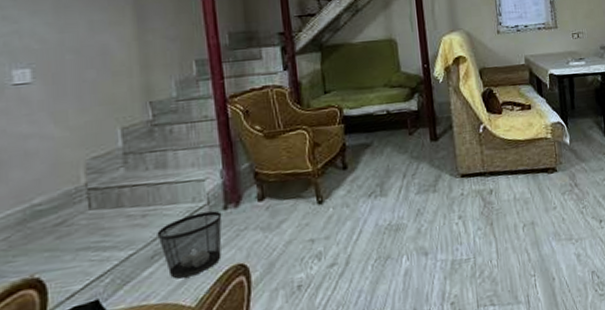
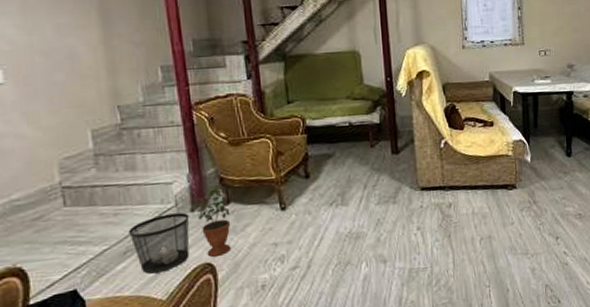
potted plant: none [226,177,266,258] -> present [193,181,232,257]

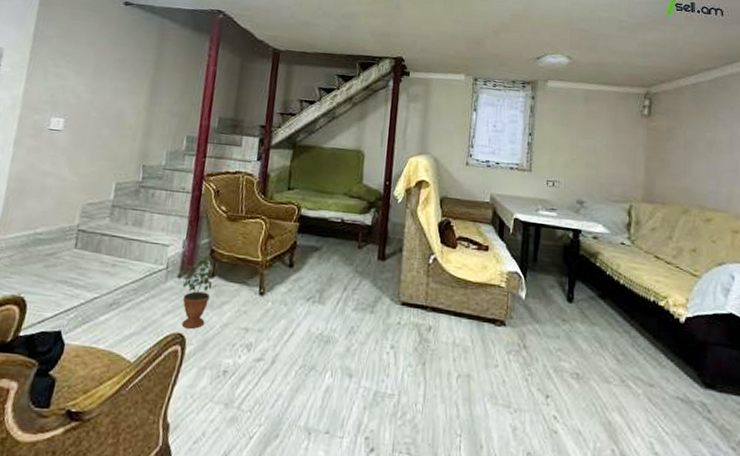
waste bin: present [128,212,190,274] -> none [119,274,176,333]

